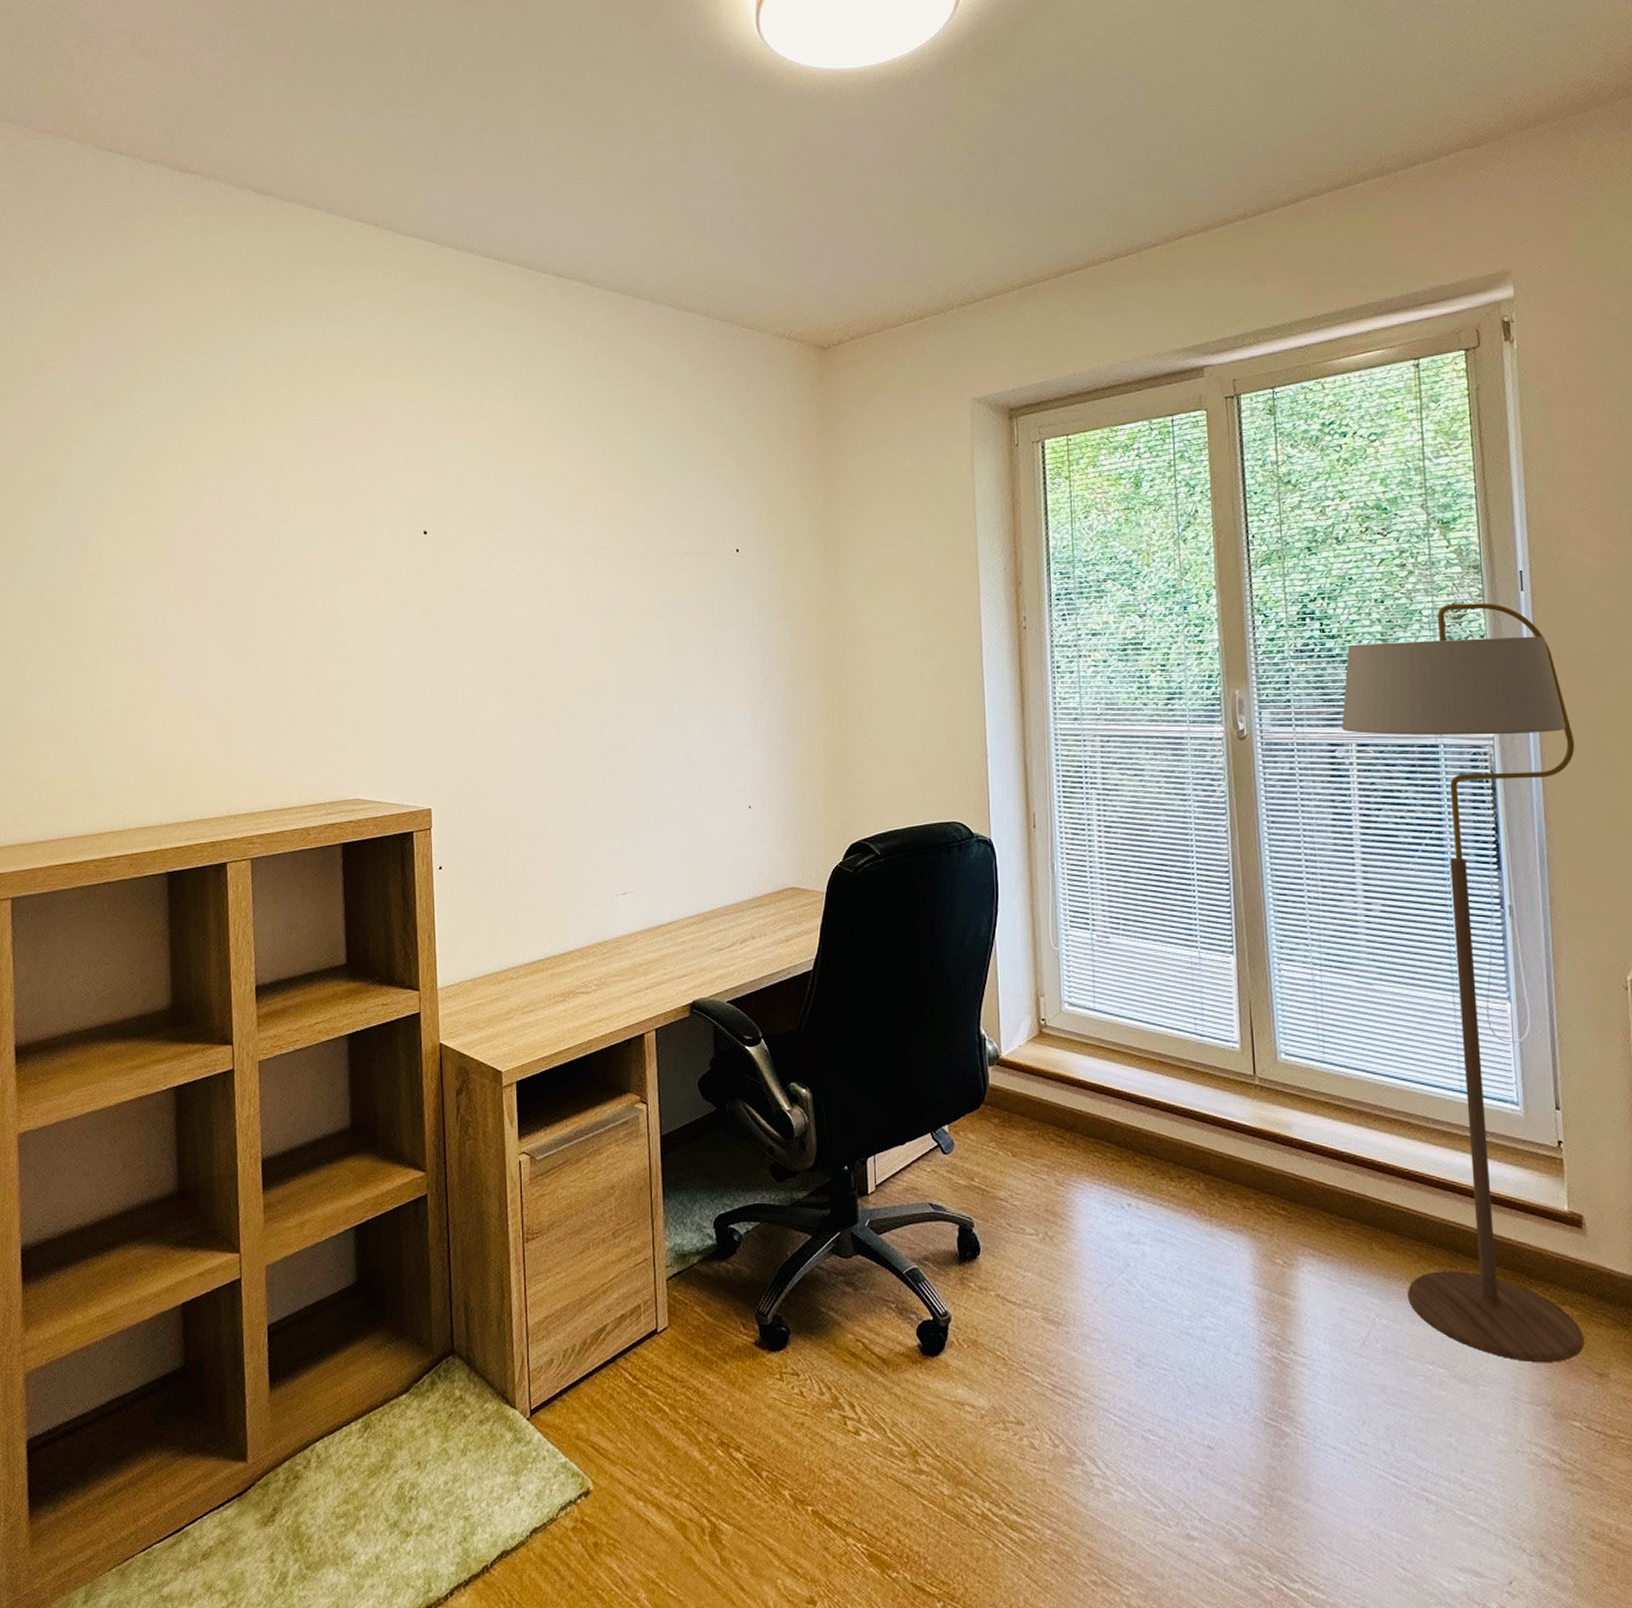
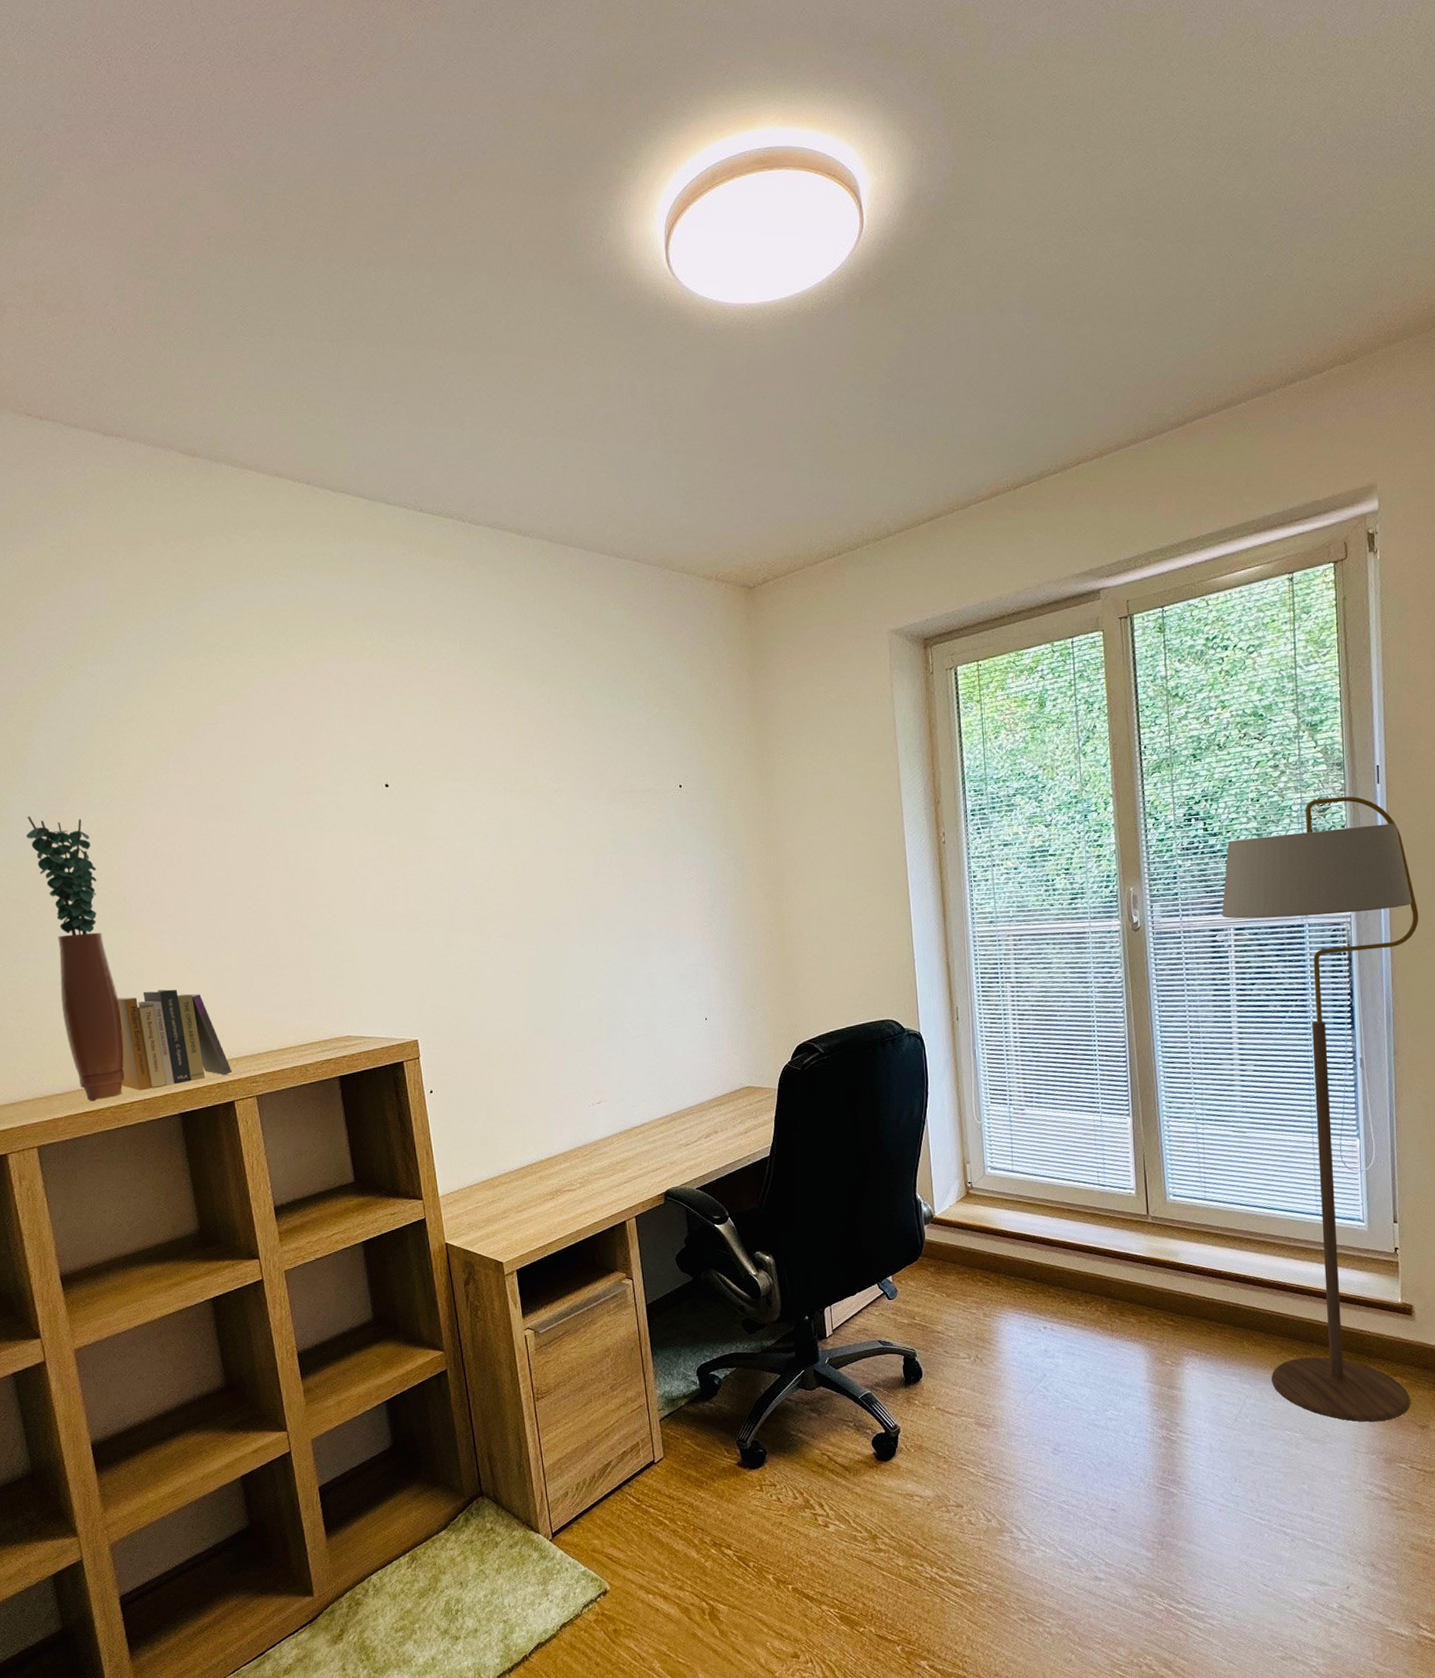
vase: none [47,543,119,851] -> present [26,816,125,1101]
books: none [109,735,228,844] -> present [117,989,232,1091]

